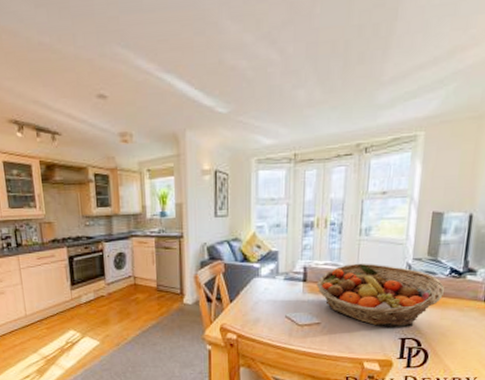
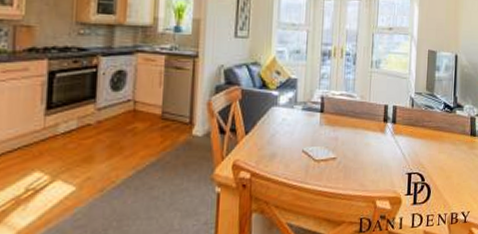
fruit basket: present [316,263,445,327] -> none [333,95,441,162]

